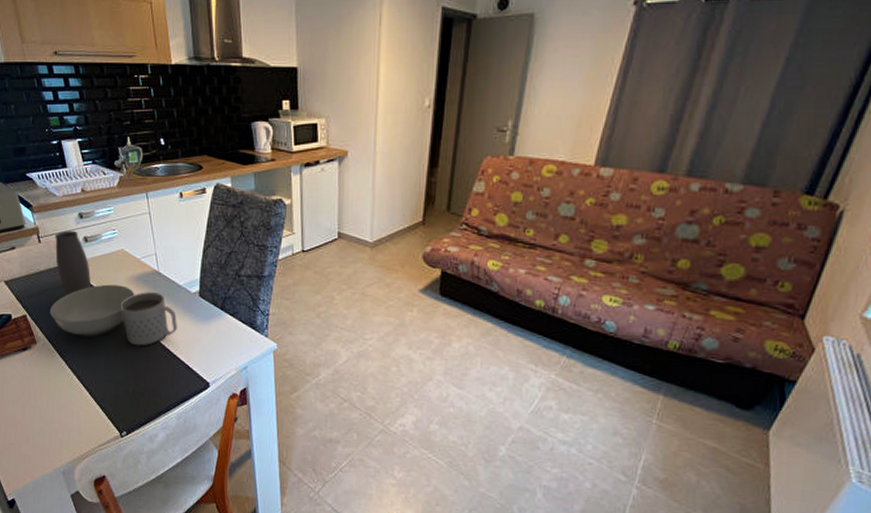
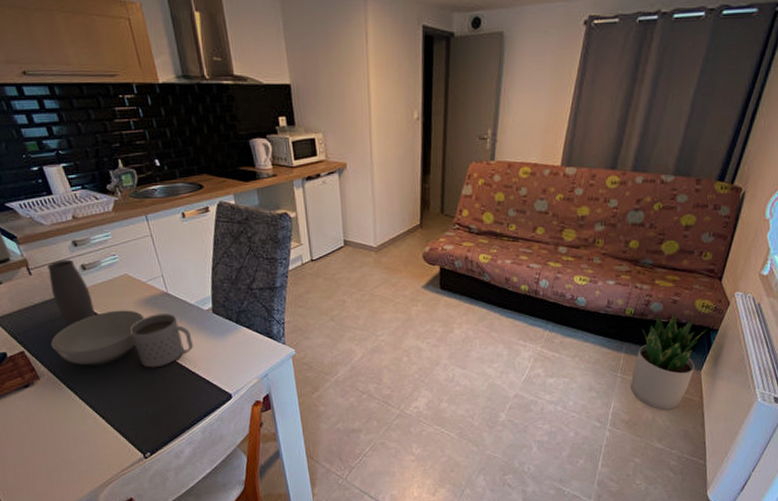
planter: none [669,352,782,475] -> present [631,313,708,410]

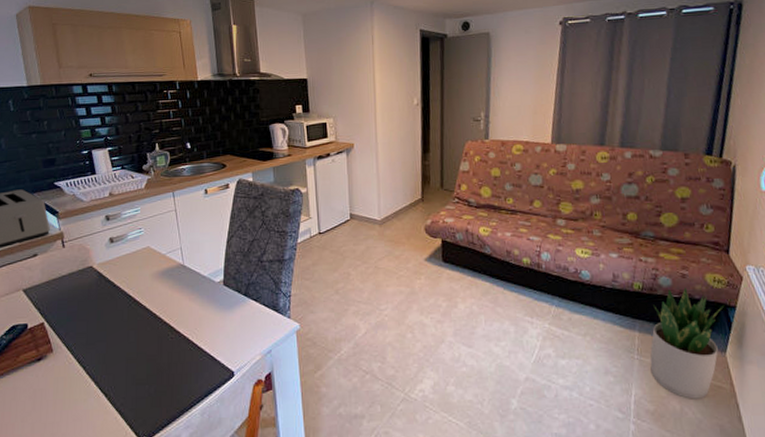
vase: present [47,259,96,327] -> none [79,232,116,298]
bowl: present [50,310,145,366] -> none [69,282,160,338]
mug: present [129,314,194,368] -> none [144,285,203,342]

